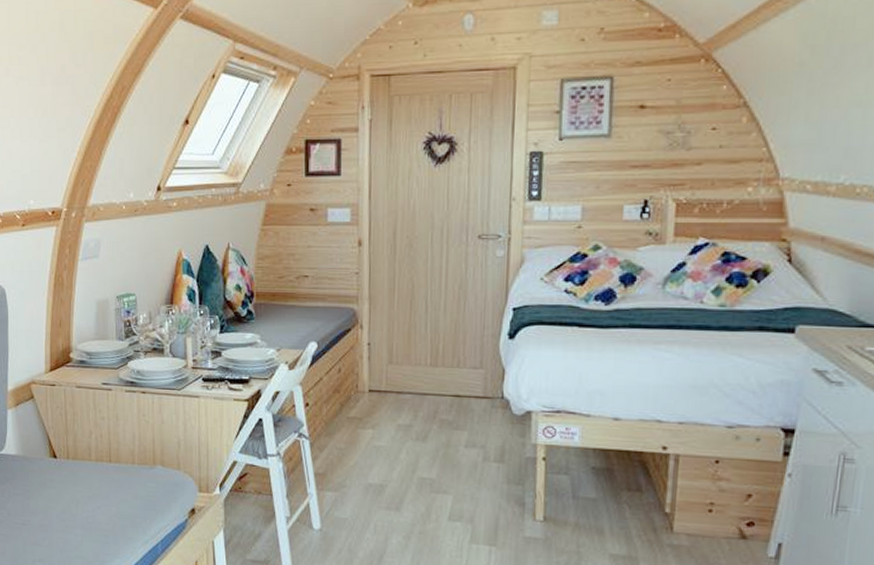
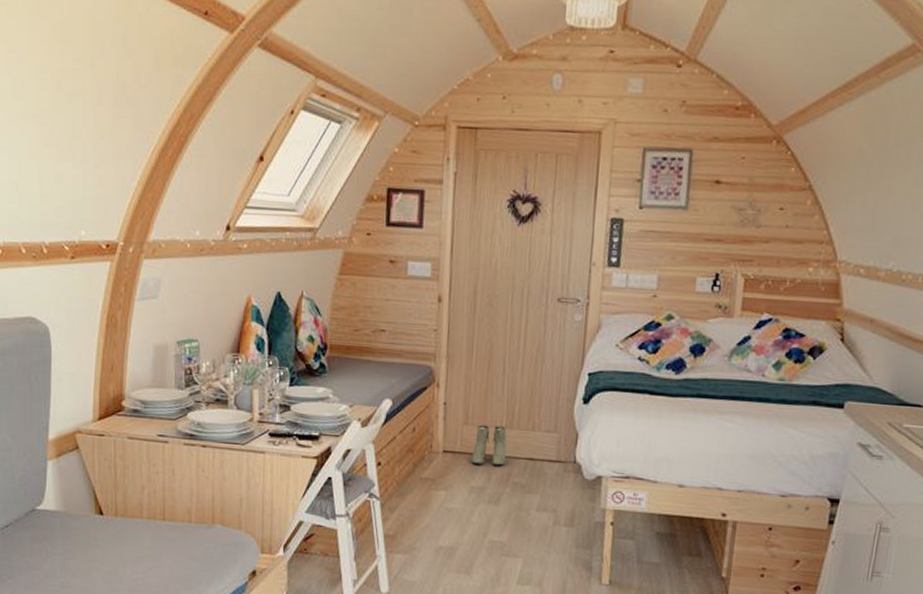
boots: none [397,363,432,403] -> present [471,425,507,466]

